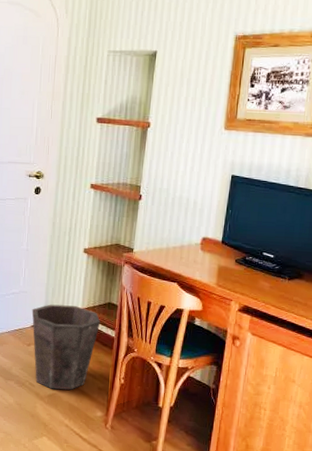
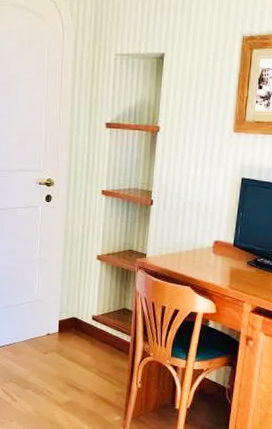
waste bin: present [32,304,101,390] -> none [47,312,116,396]

